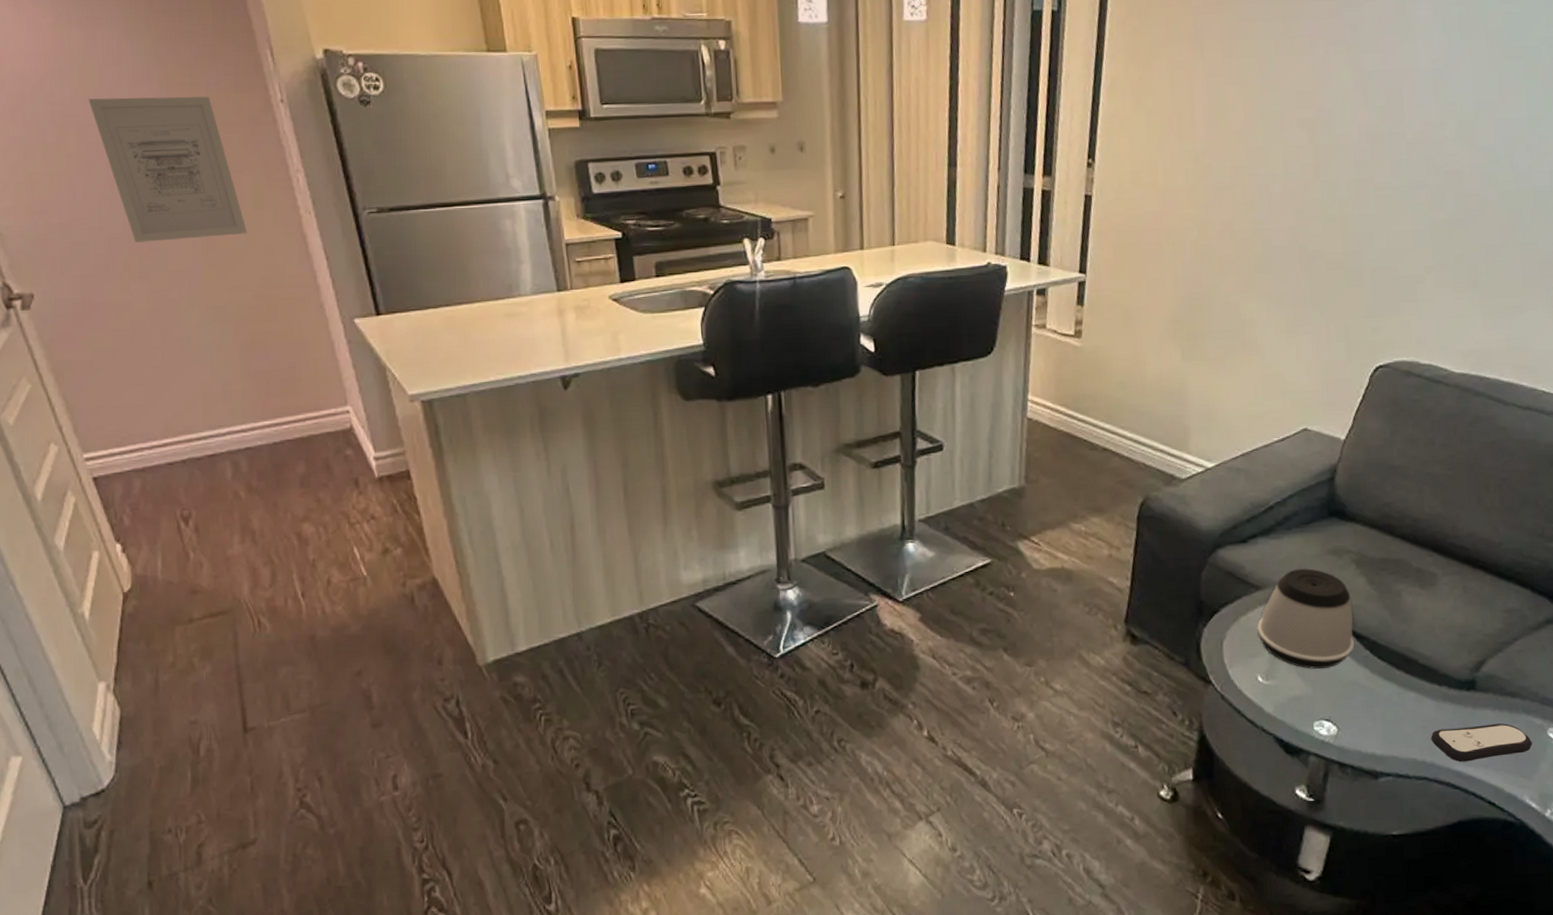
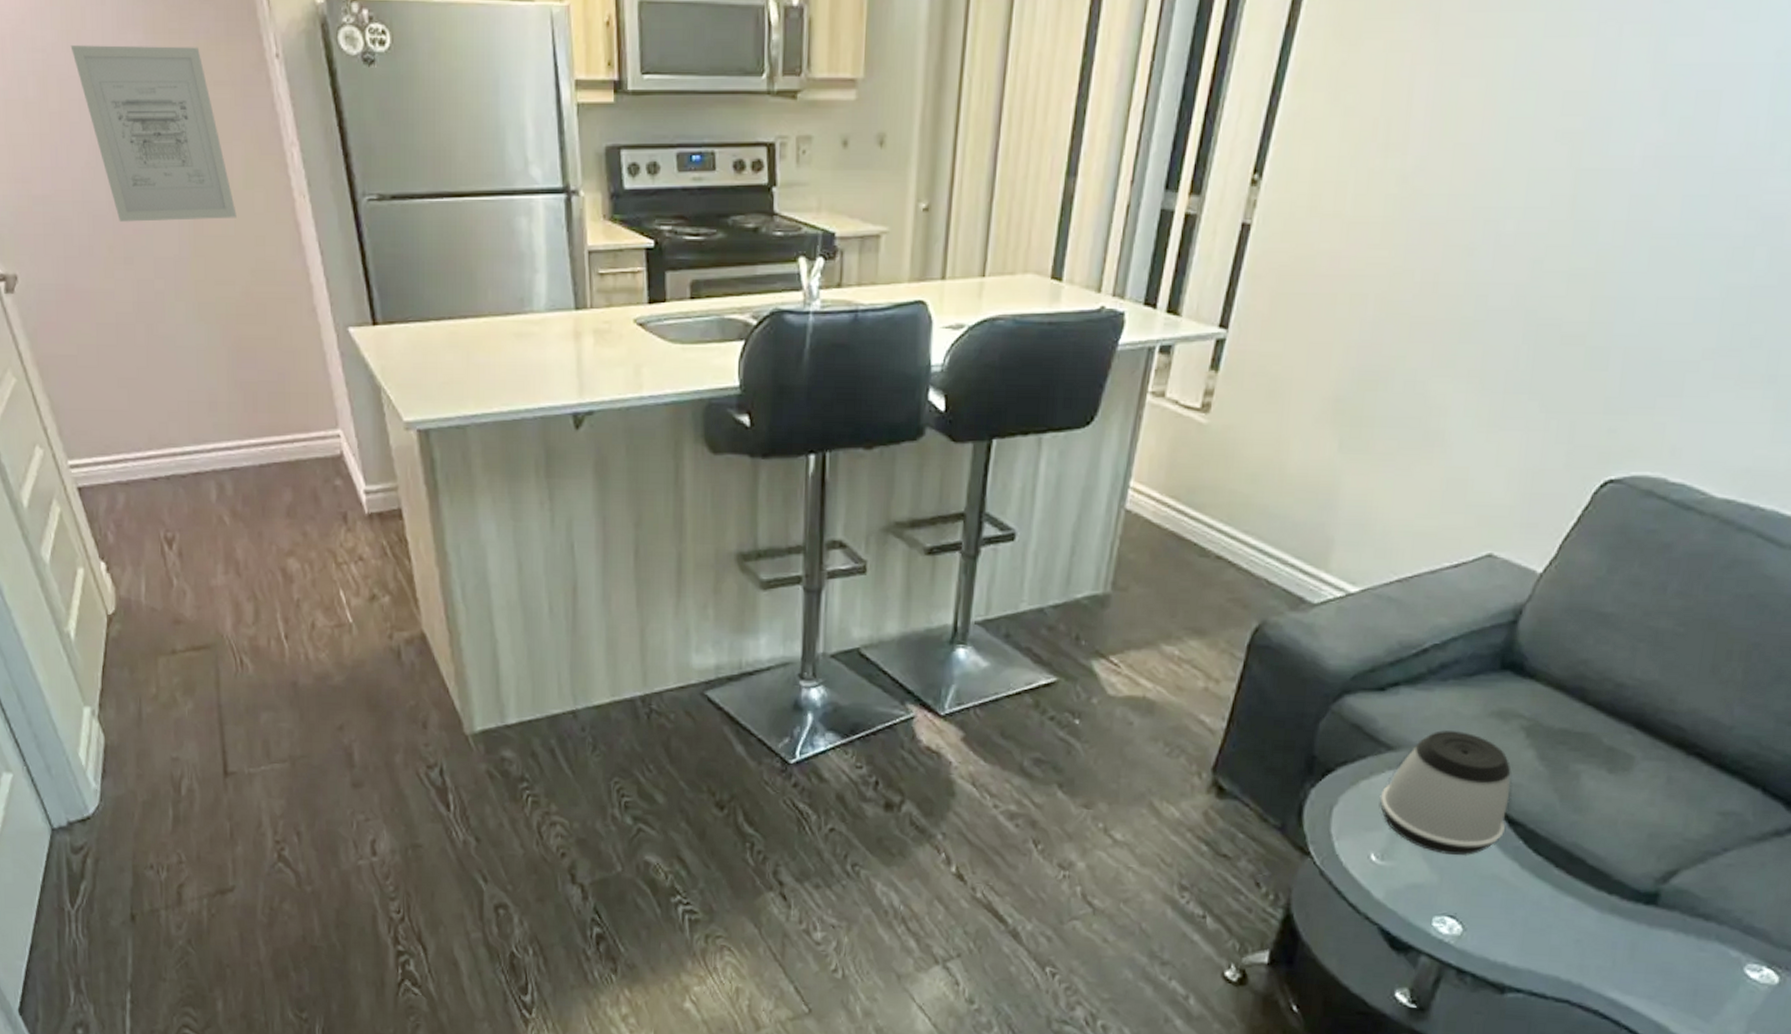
remote control: present [1431,723,1532,762] -> none [1584,946,1721,990]

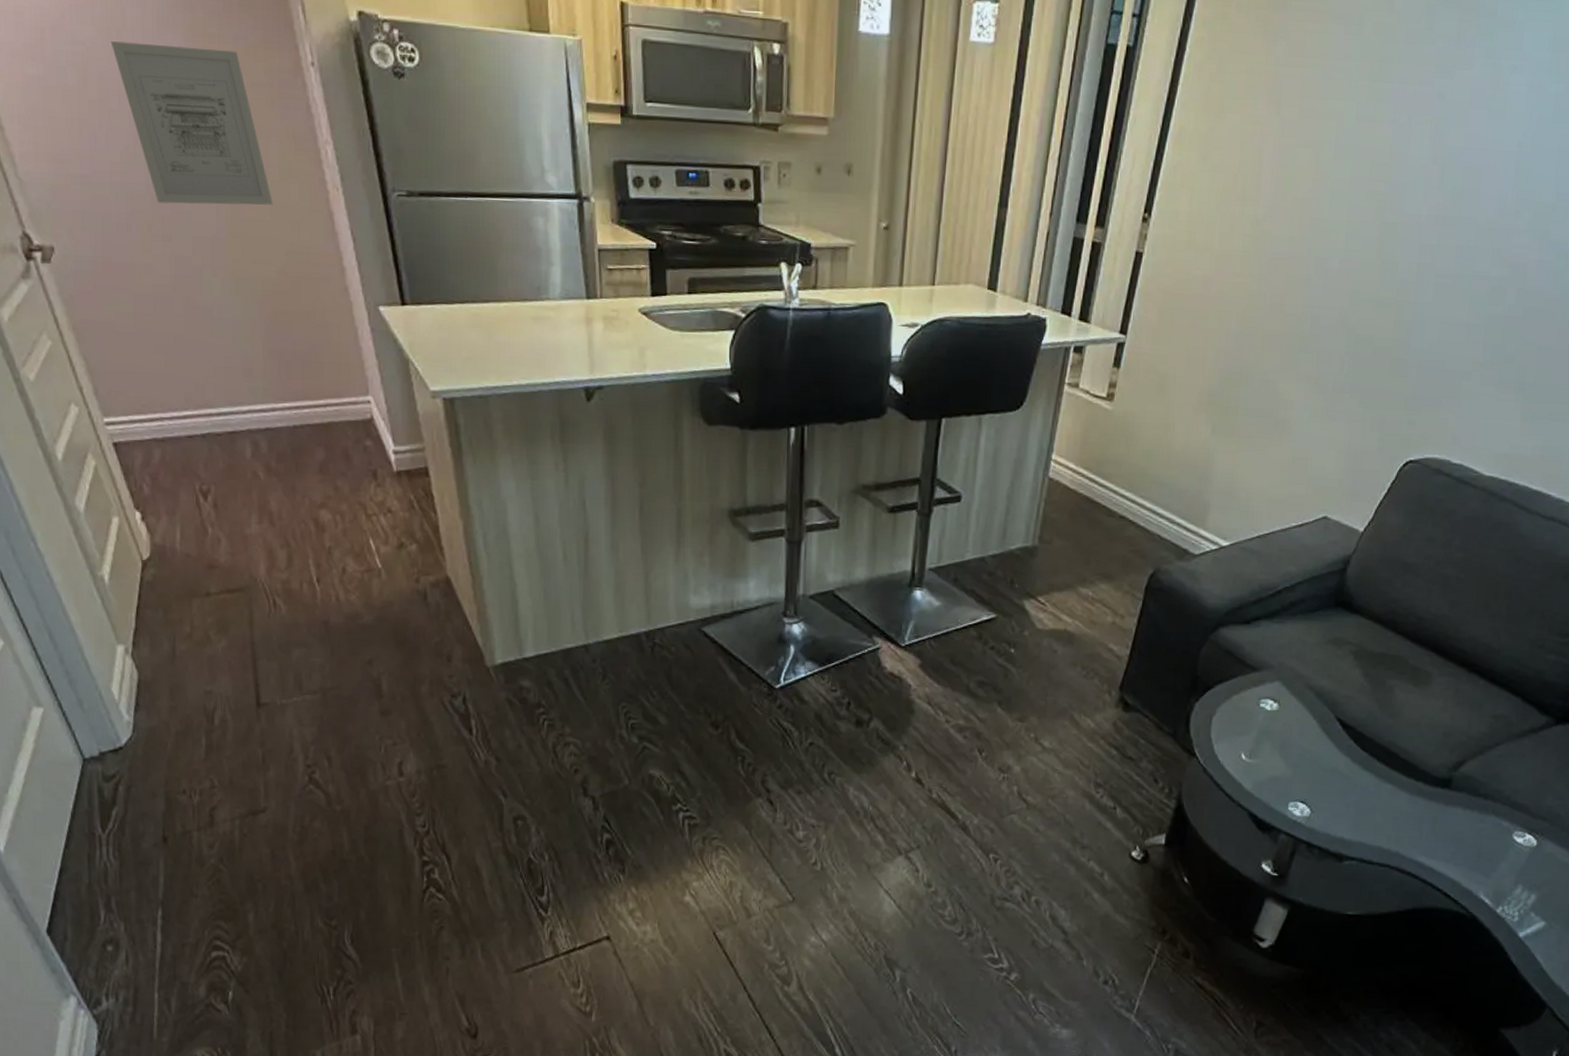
speaker: present [1380,730,1513,856] -> none [1248,655,1345,754]

